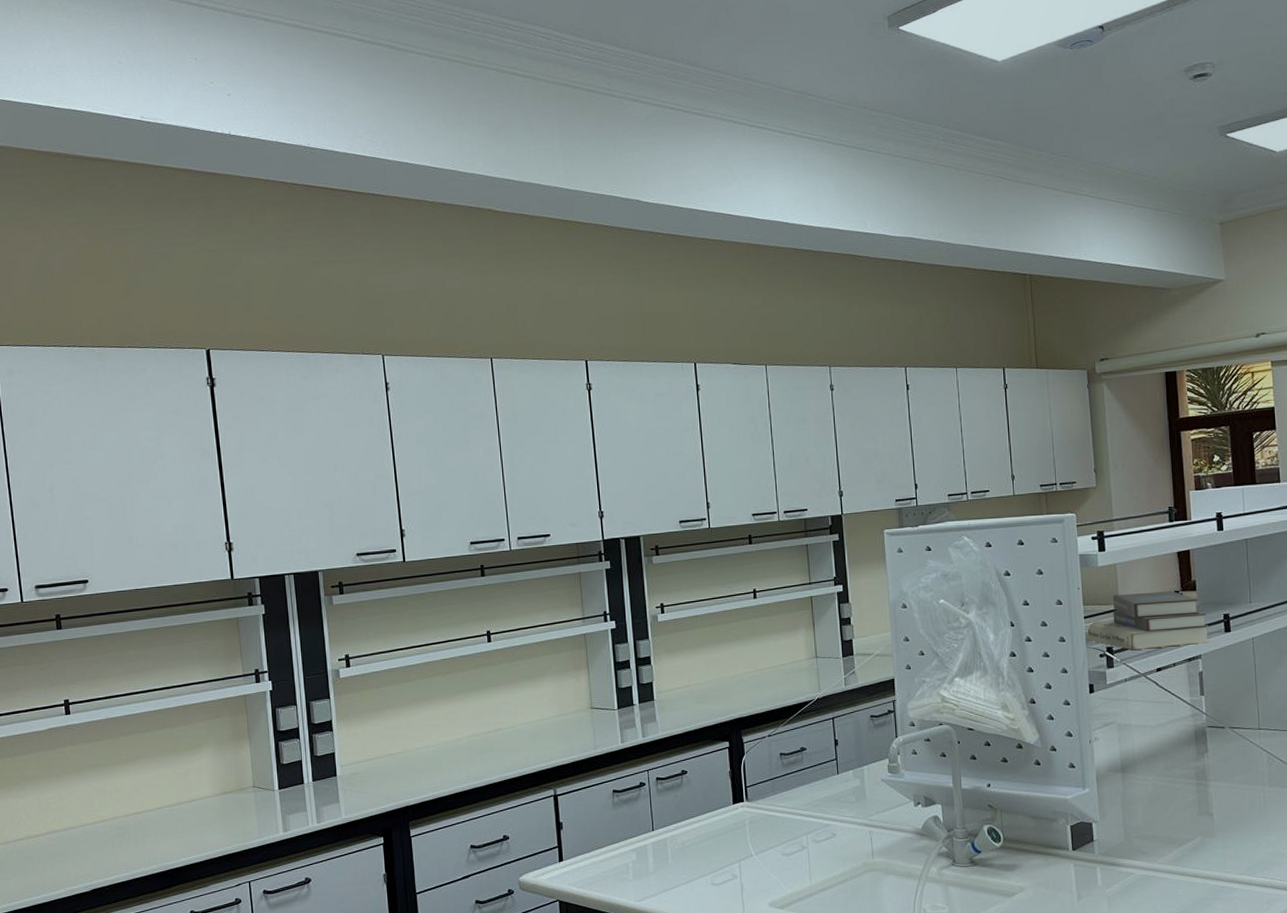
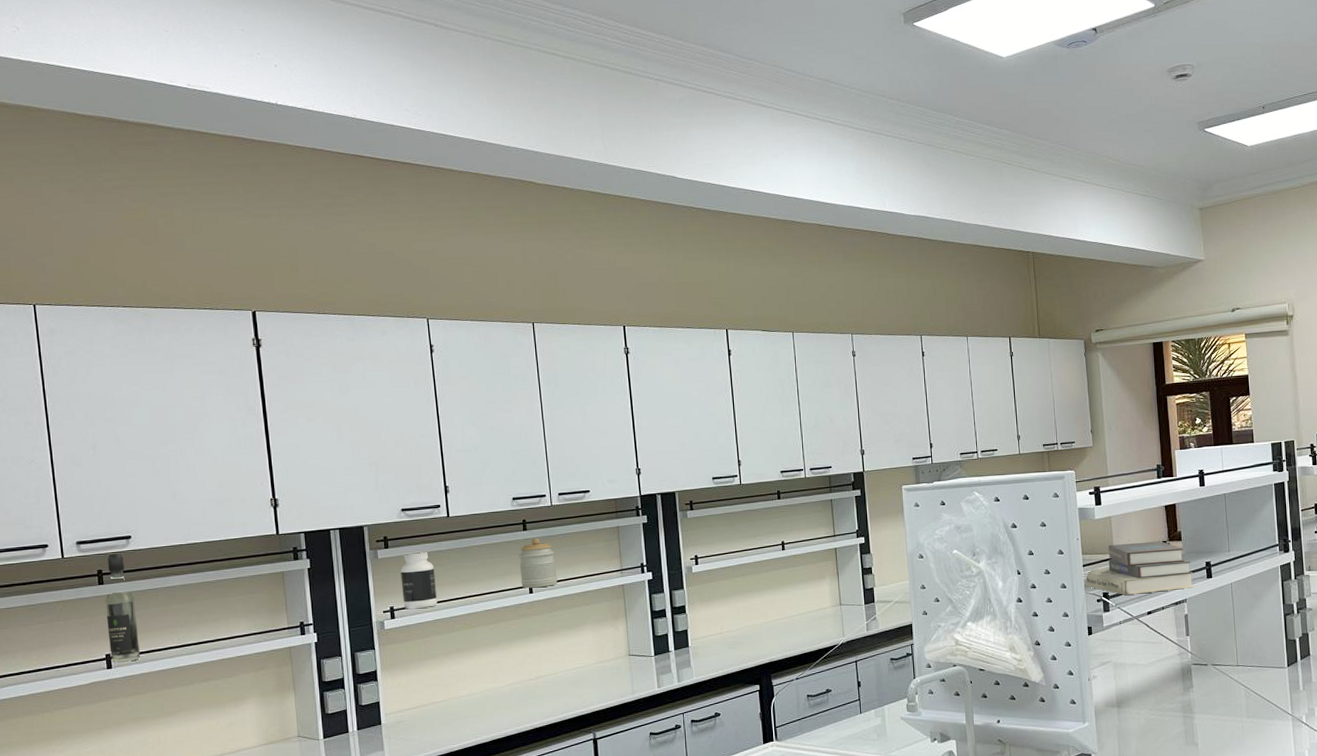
bottle: none [63,597,98,709] -> present [105,553,141,664]
medicine bottle: none [356,598,393,658] -> present [400,552,438,610]
jar: none [477,583,517,637] -> present [519,537,557,589]

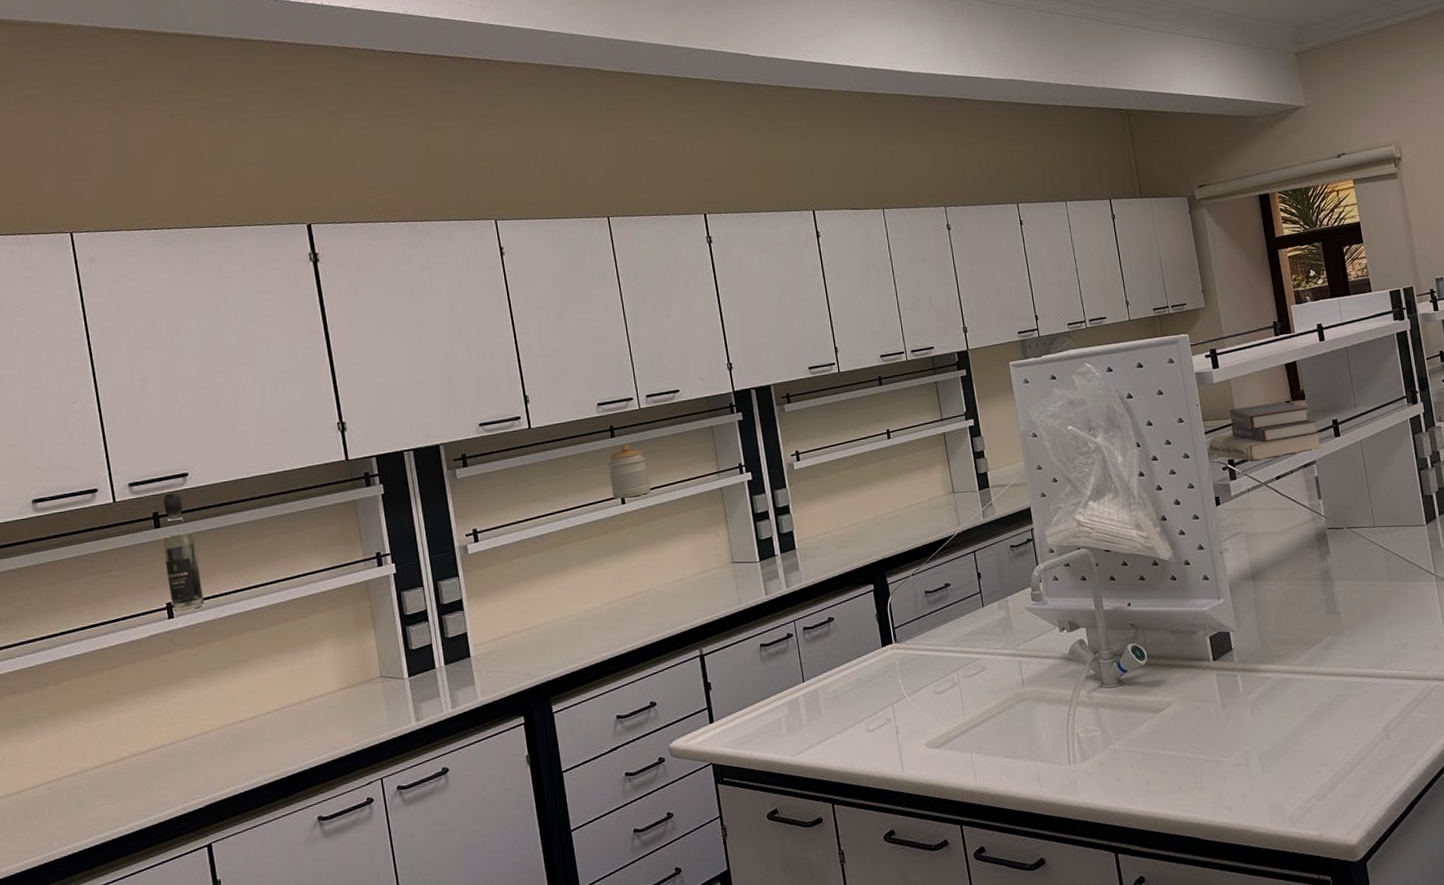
medicine bottle: present [400,552,438,610] -> none [482,468,524,531]

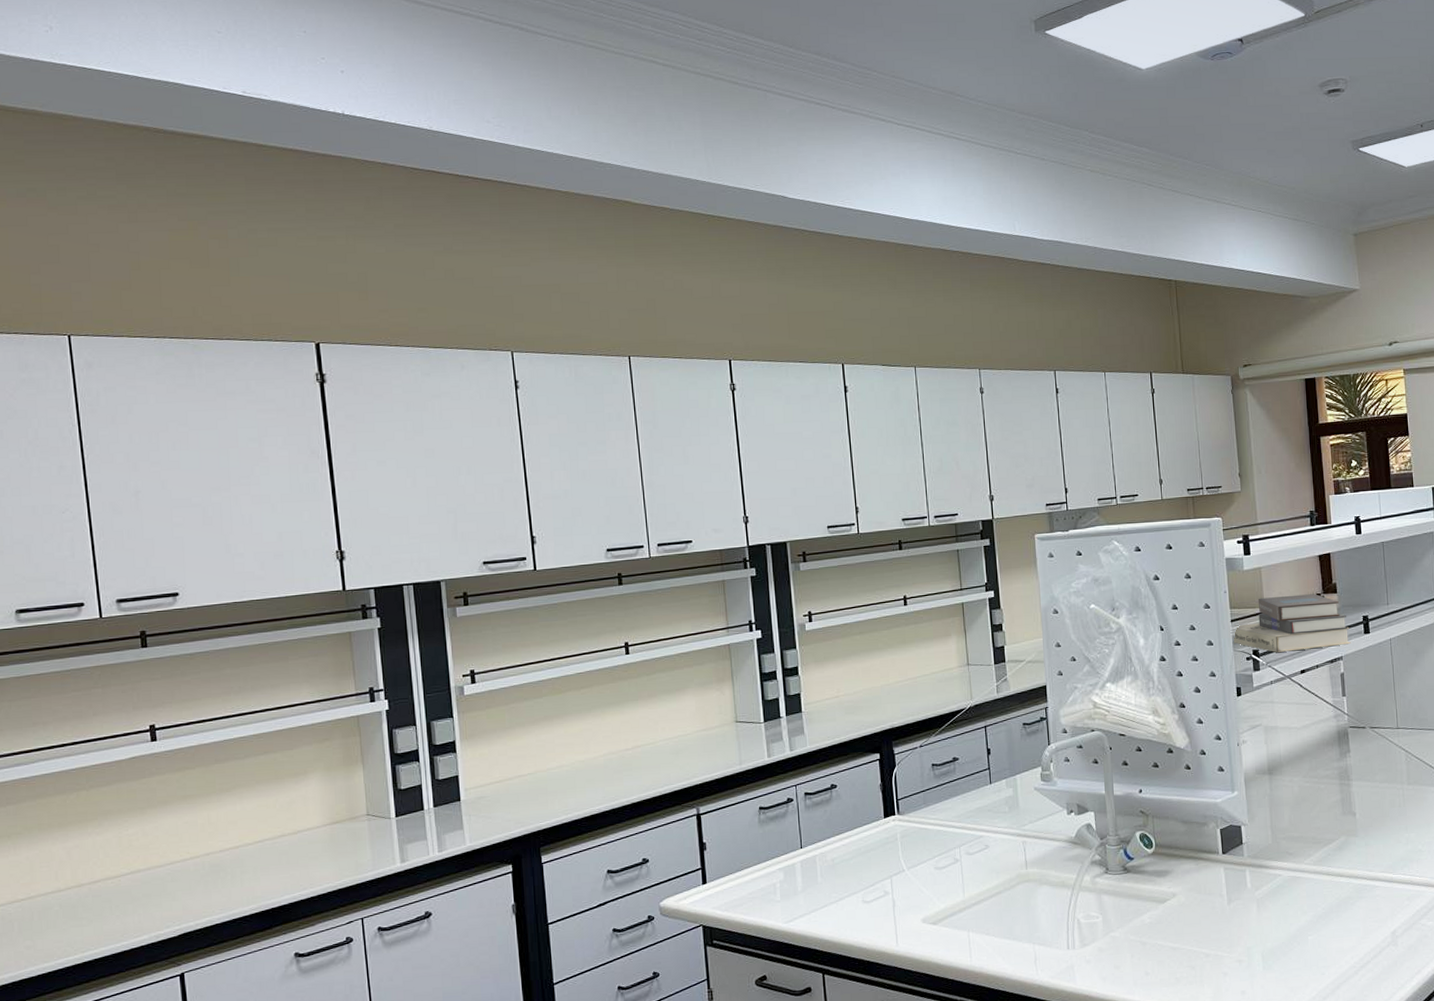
bottle: present [163,493,205,612] -> none [149,612,189,735]
jar: present [608,444,651,499] -> none [614,592,657,649]

